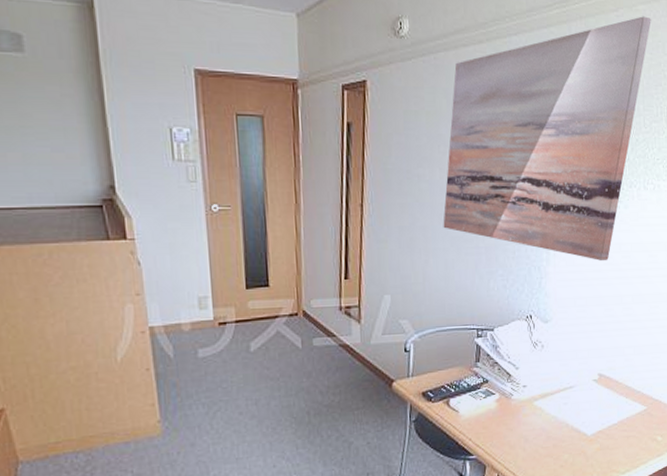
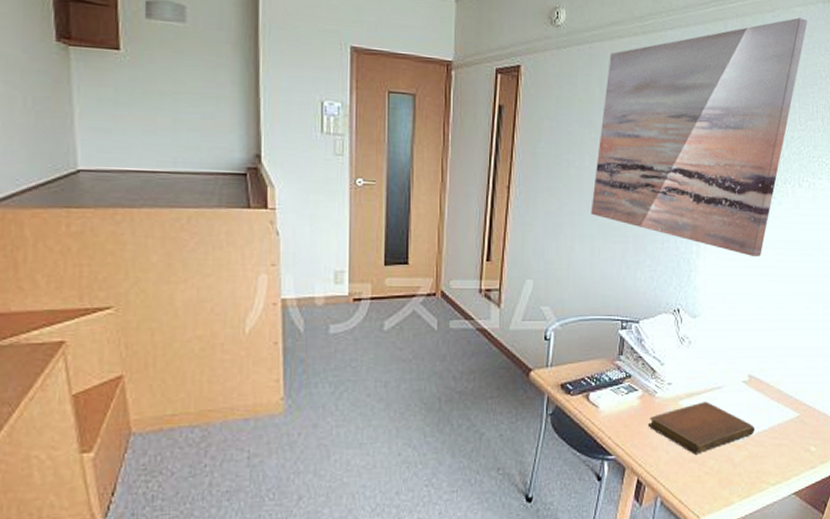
notebook: none [505,401,605,450] -> present [647,401,754,455]

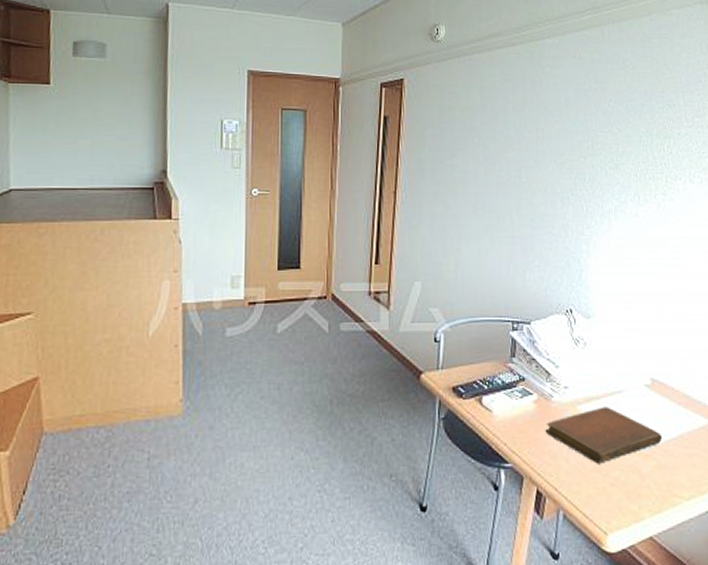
wall art: present [591,17,808,256] -> none [476,19,687,254]

